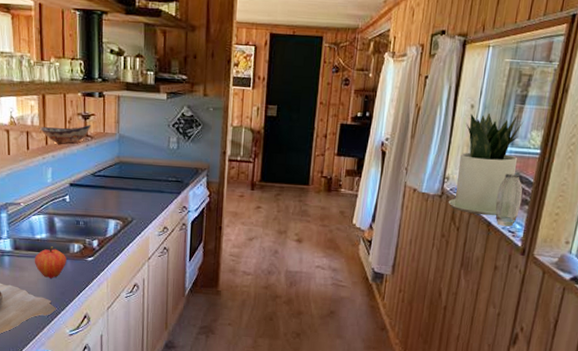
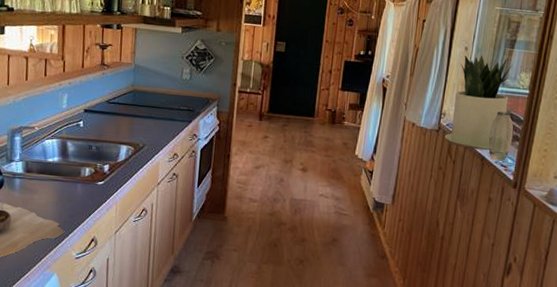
fruit: present [34,246,66,278] -> none [45,170,77,201]
decorative bowl: present [40,124,92,145] -> none [58,54,109,72]

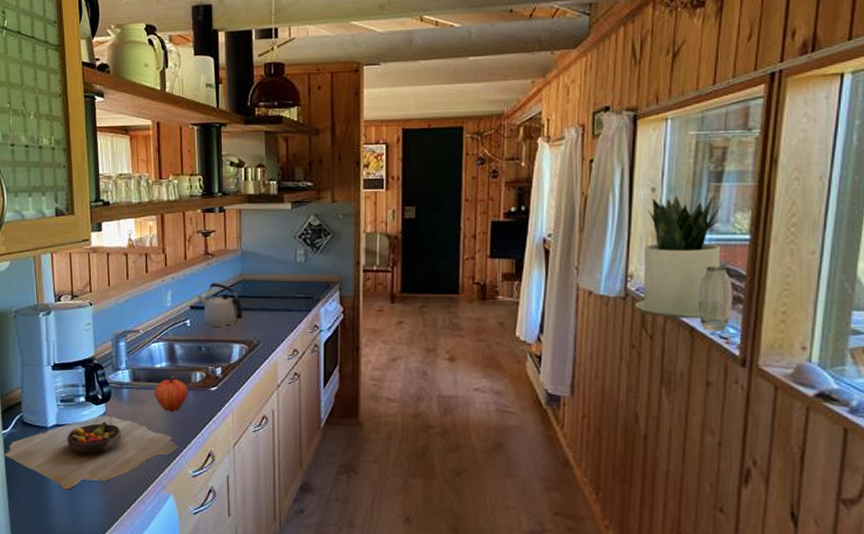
fruit: none [45,170,77,201] -> present [154,376,188,412]
kettle: none [91,90,132,130] -> present [197,283,242,327]

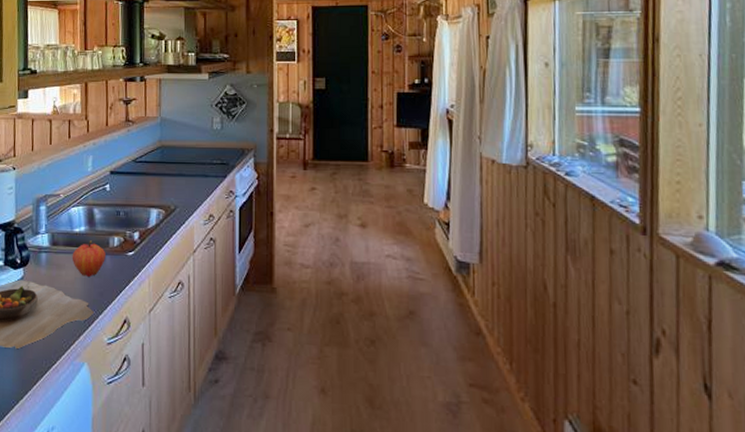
kettle: present [197,283,242,327] -> none [117,149,161,192]
planter: present [635,195,724,319] -> none [536,70,615,188]
vase: present [698,265,733,332] -> none [595,136,629,200]

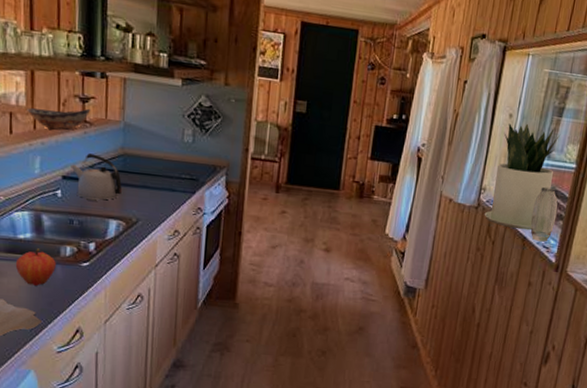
decorative bowl: none [82,109,133,131] -> present [27,108,91,131]
kettle: none [117,149,161,192] -> present [71,153,122,201]
planter: none [536,70,615,188] -> present [484,123,561,231]
vase: none [595,136,629,200] -> present [530,186,558,242]

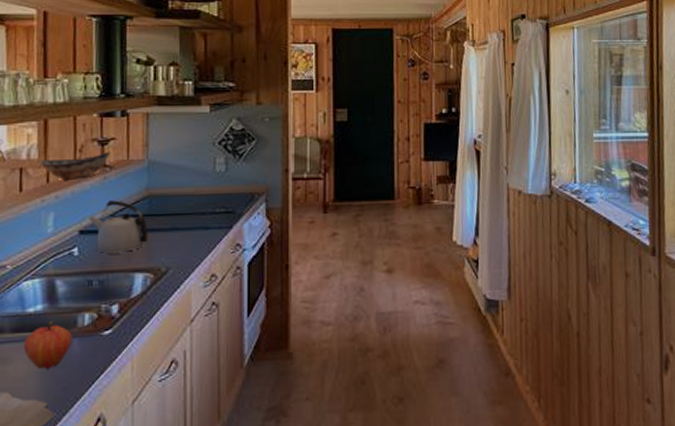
planter: present [484,123,561,231] -> none [559,97,627,214]
vase: present [530,186,558,242] -> none [611,161,640,224]

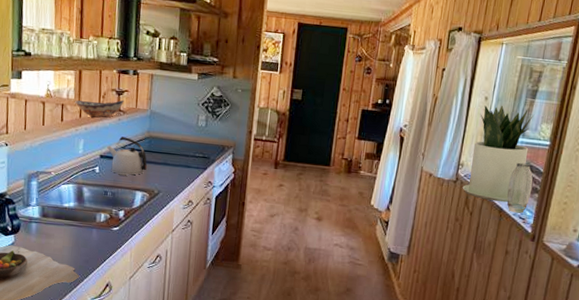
fruit: present [23,321,72,369] -> none [60,215,93,246]
planter: none [559,97,627,214] -> present [462,105,535,203]
vase: none [611,161,640,224] -> present [507,162,533,214]

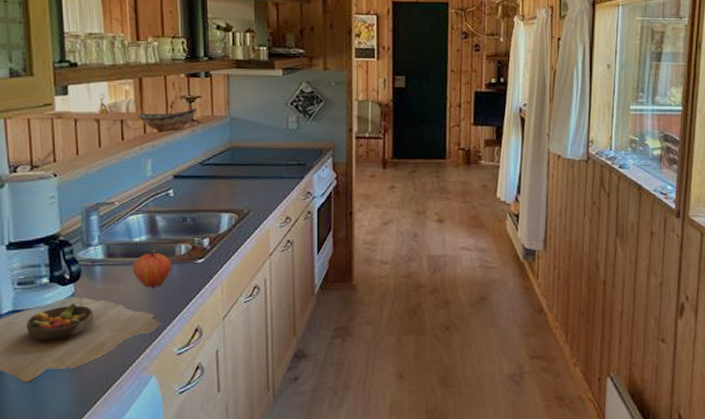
fruit: none [60,215,93,246] -> present [132,250,172,288]
kettle: present [107,136,147,176] -> none [181,151,231,196]
planter: present [462,105,535,203] -> none [595,72,662,179]
vase: present [507,162,533,214] -> none [644,132,670,188]

